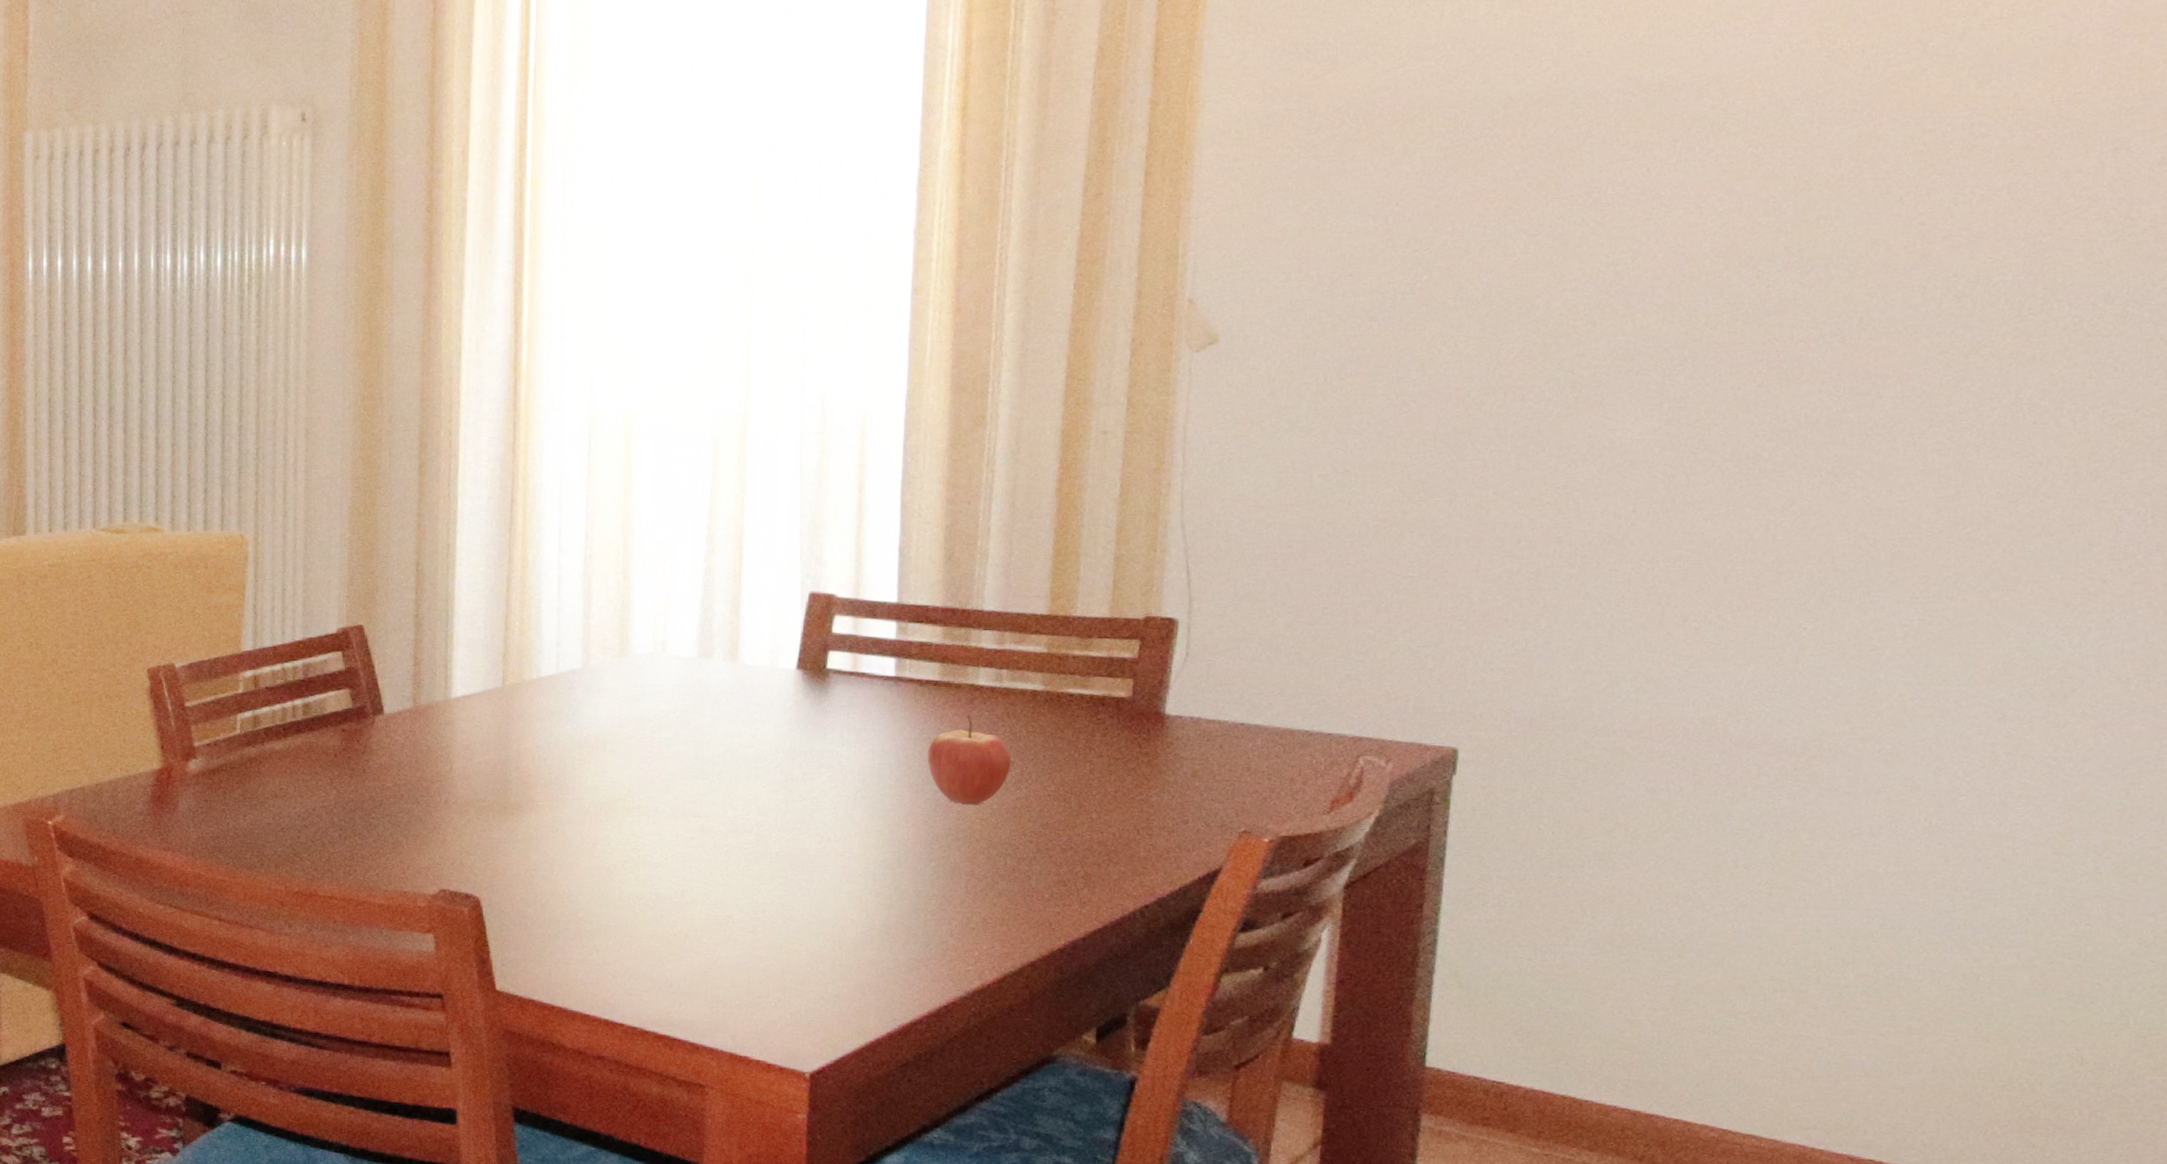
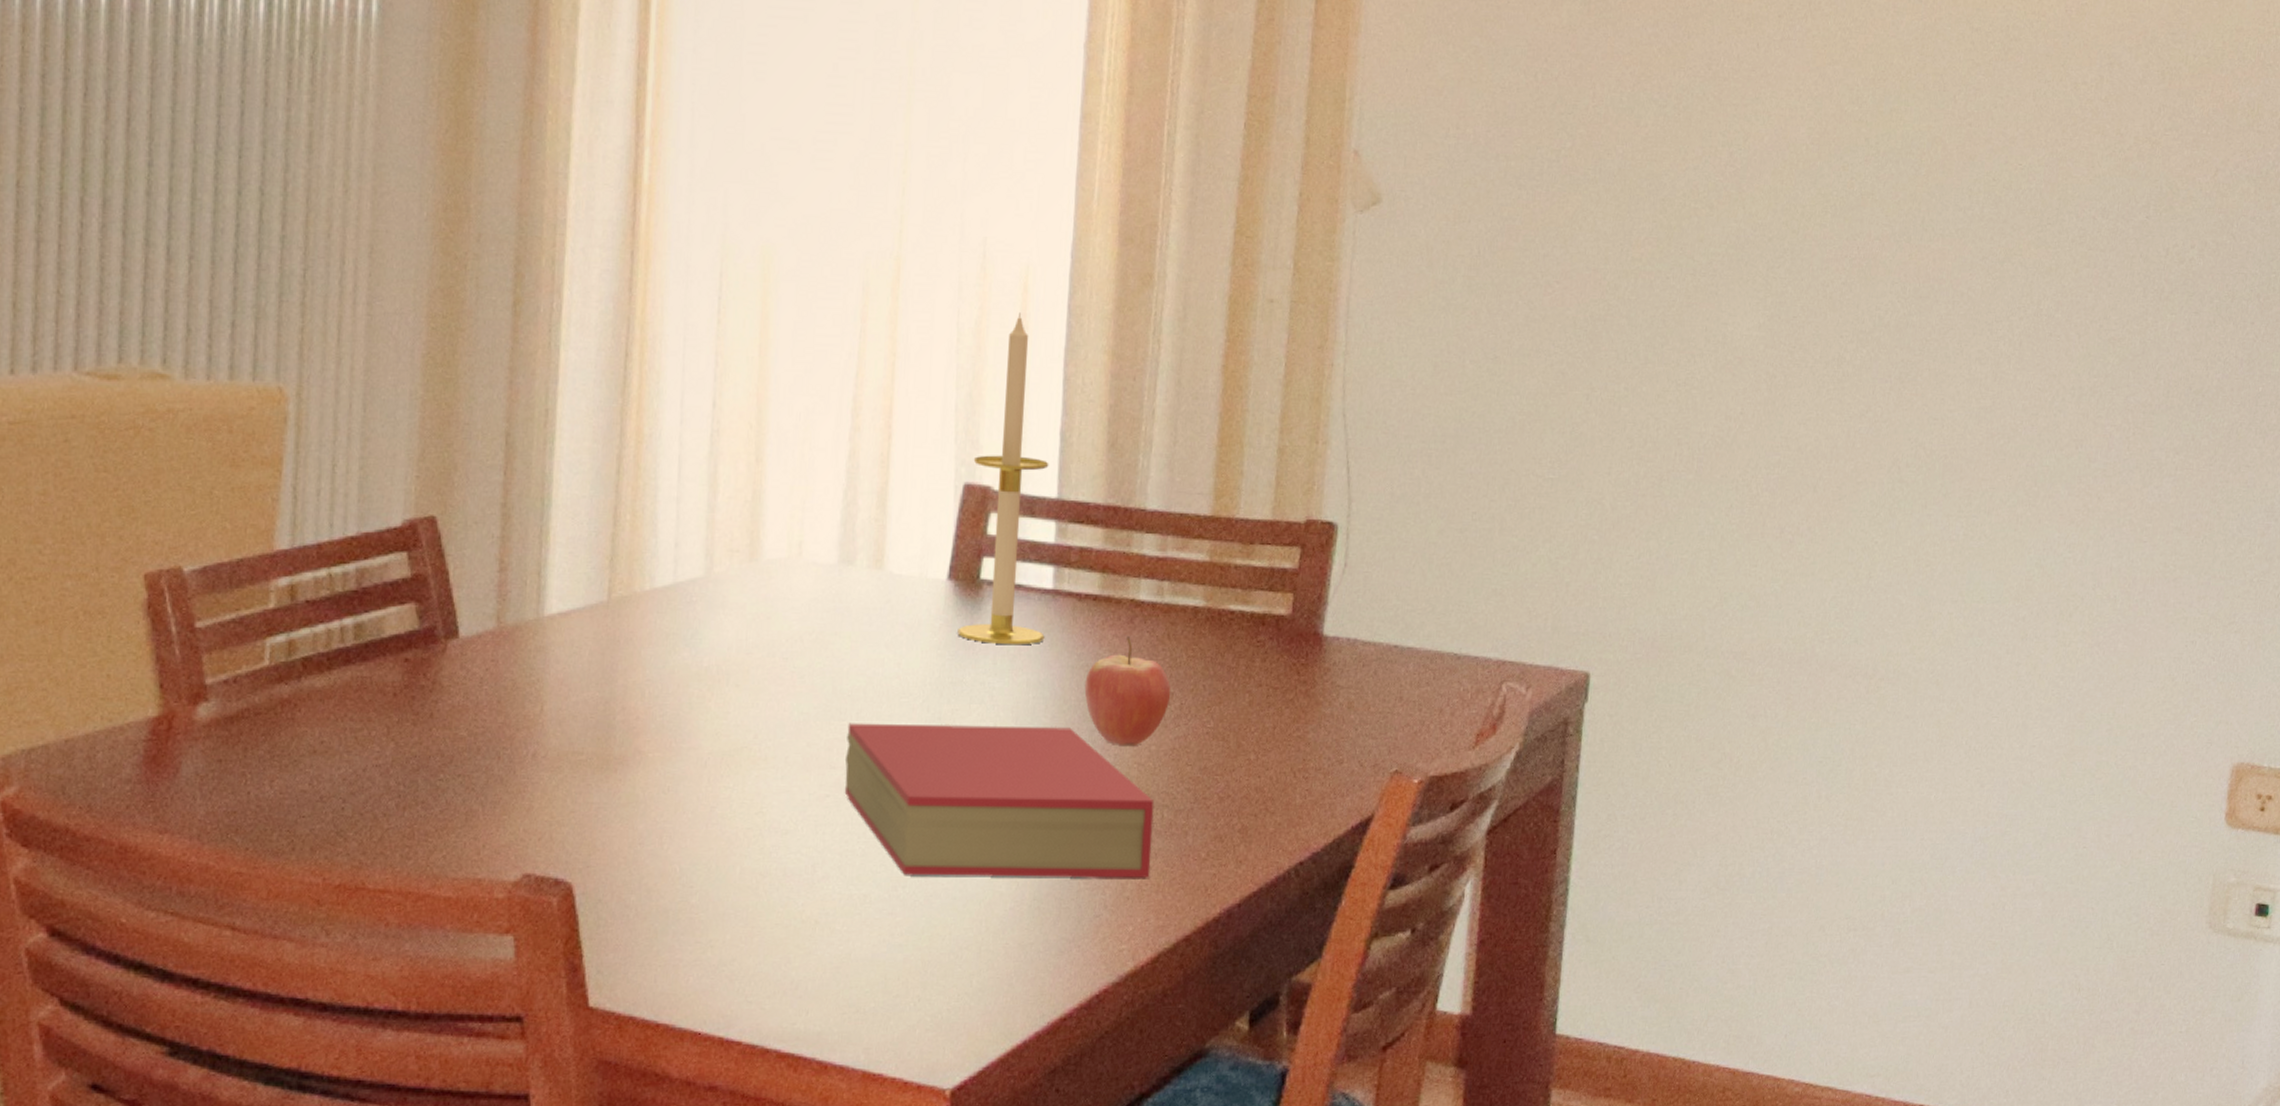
book: none [708,782,998,913] -> present [844,723,1155,878]
candle: none [807,453,889,722] -> present [957,312,1049,645]

